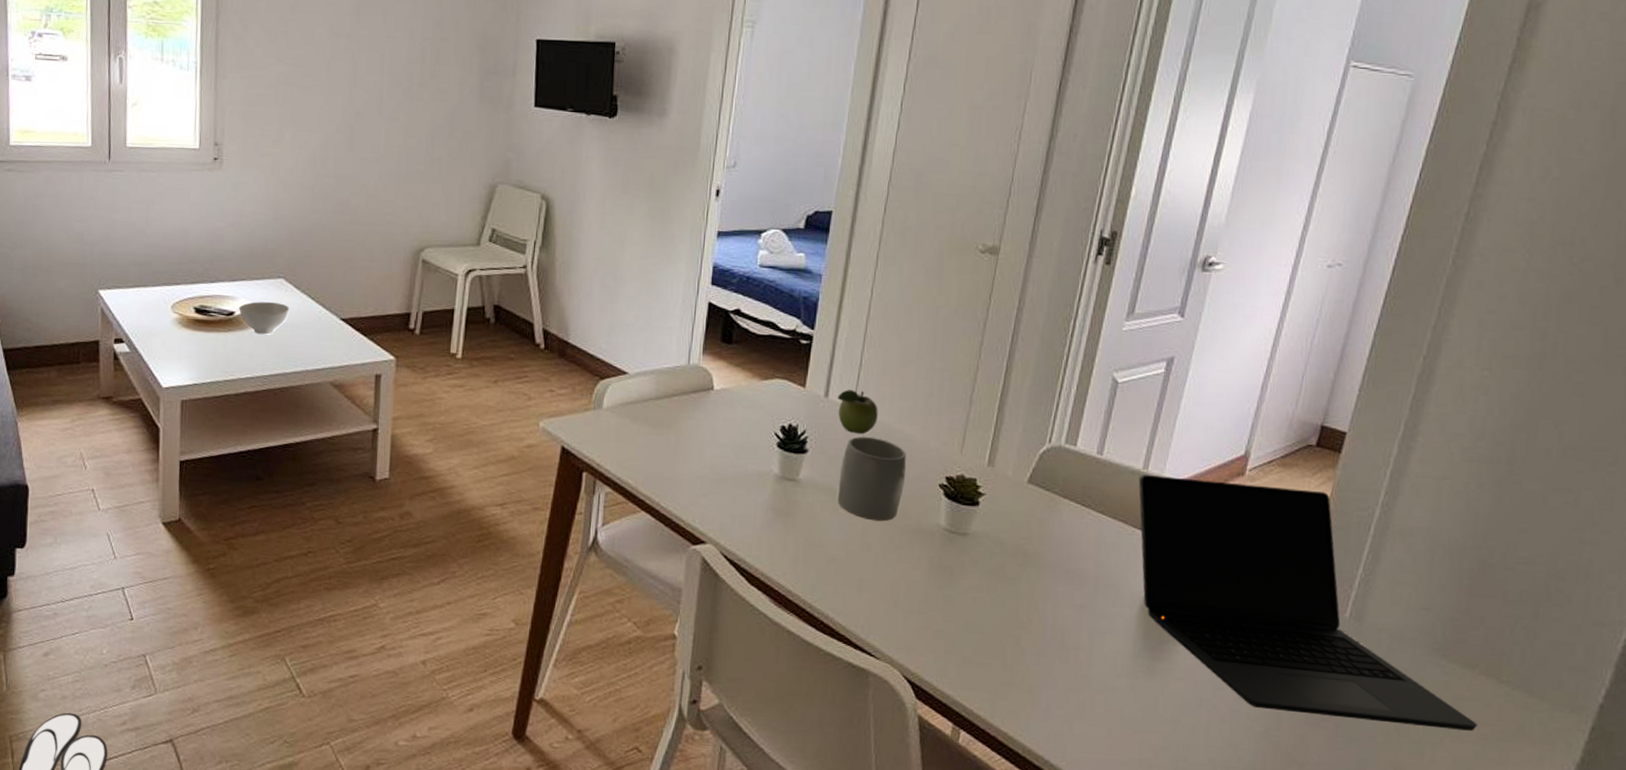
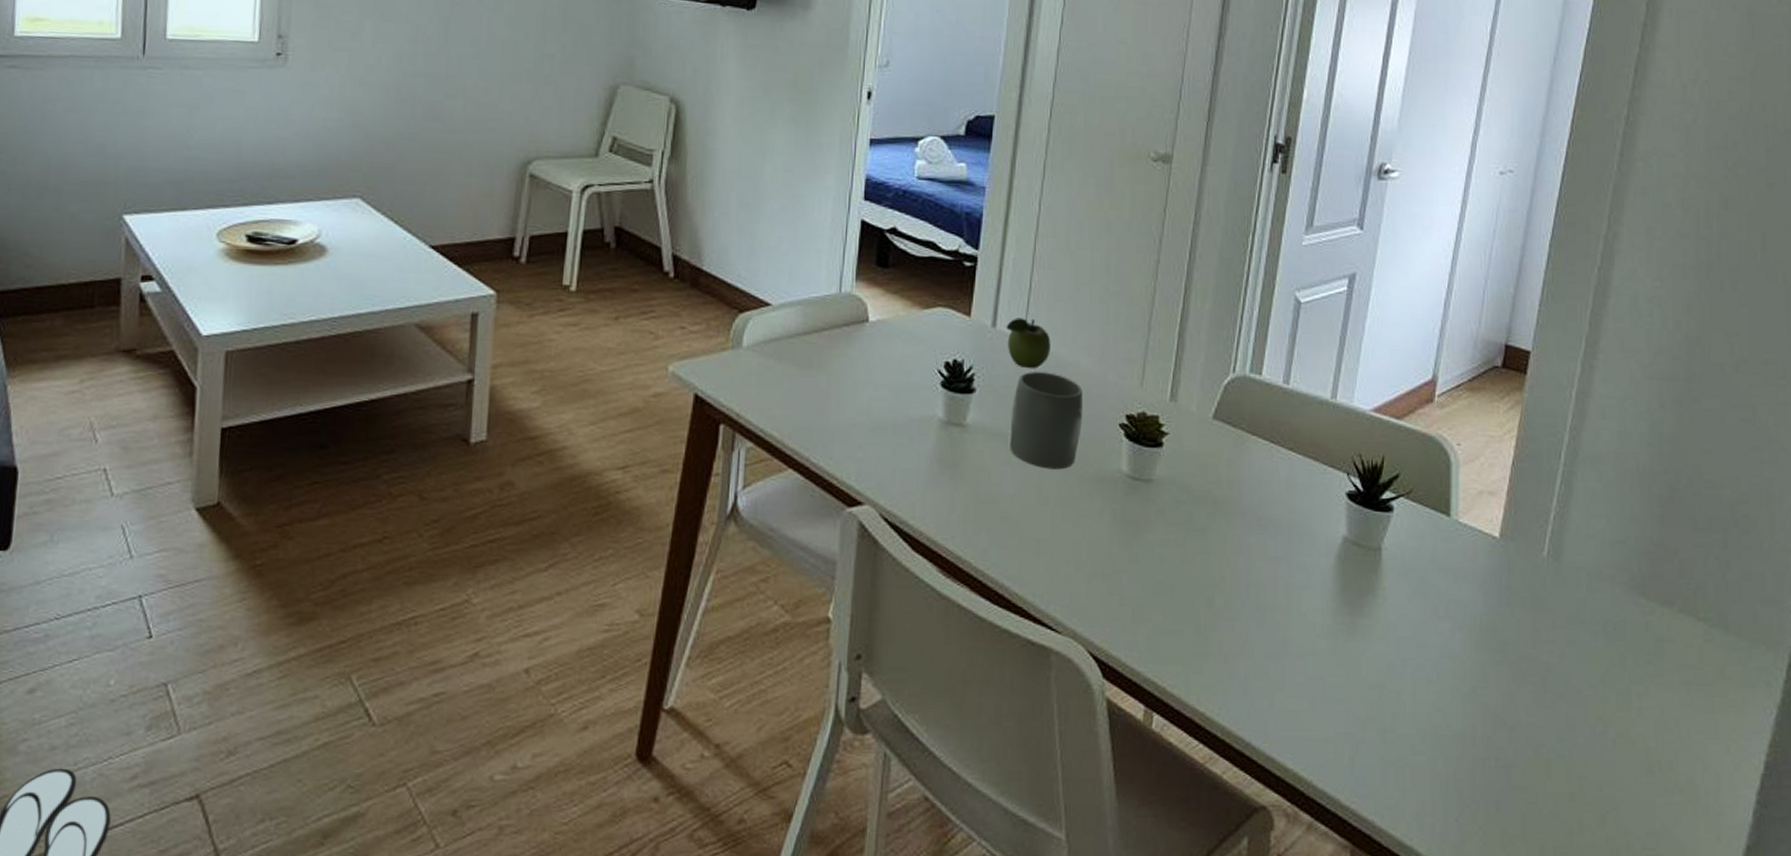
bowl: present [239,301,290,335] -> none [303,226,367,267]
laptop: present [1138,475,1477,731] -> none [1327,405,1680,676]

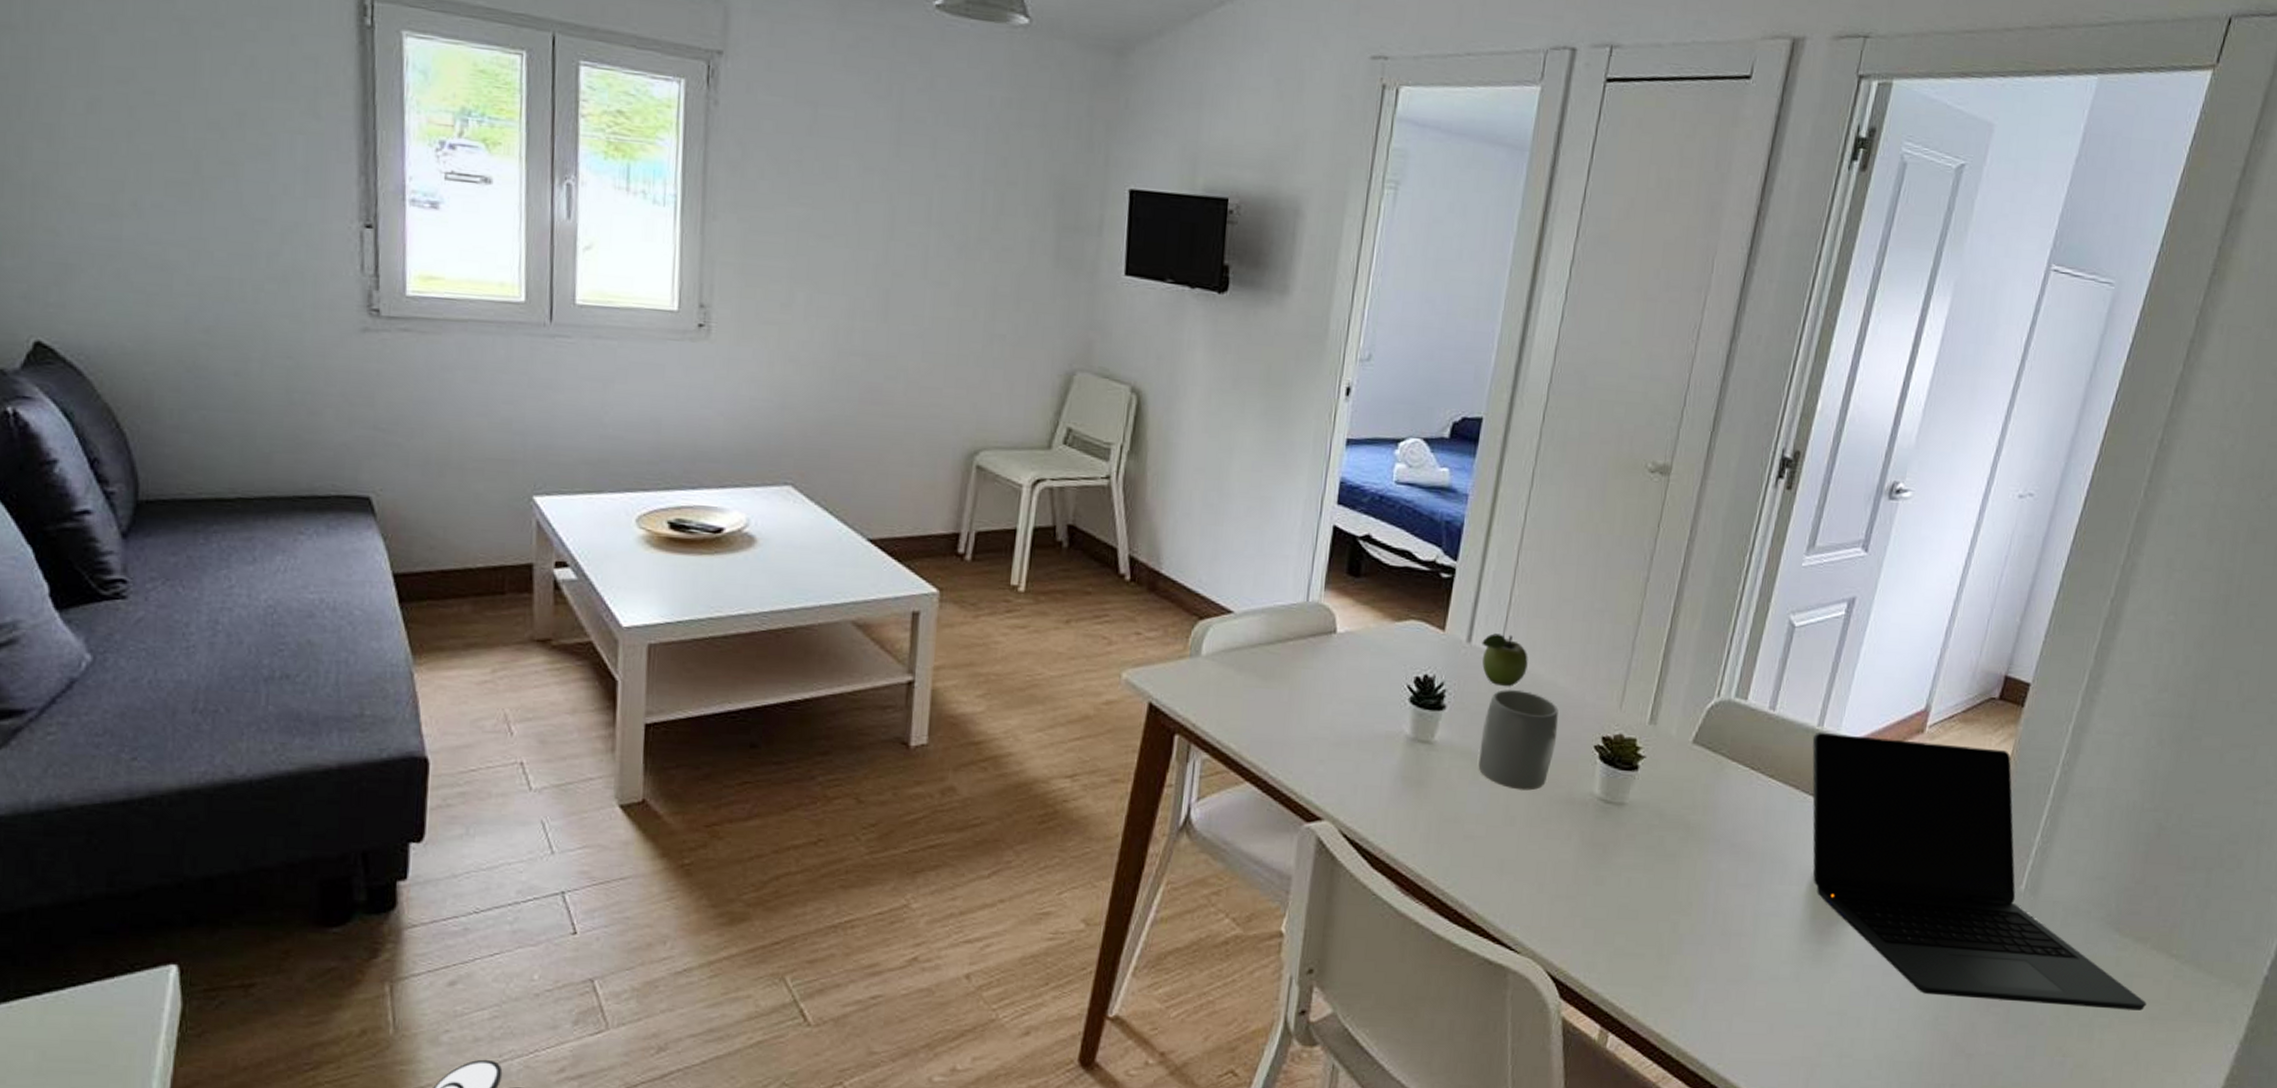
laptop: none [1327,405,1680,676] -> present [1812,733,2147,1011]

